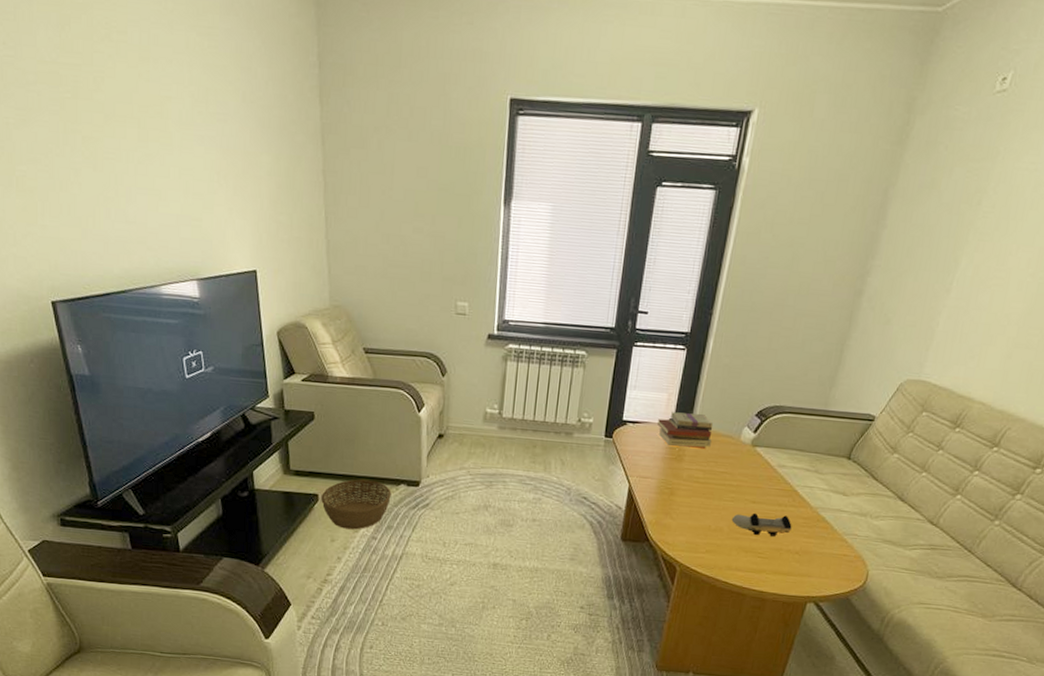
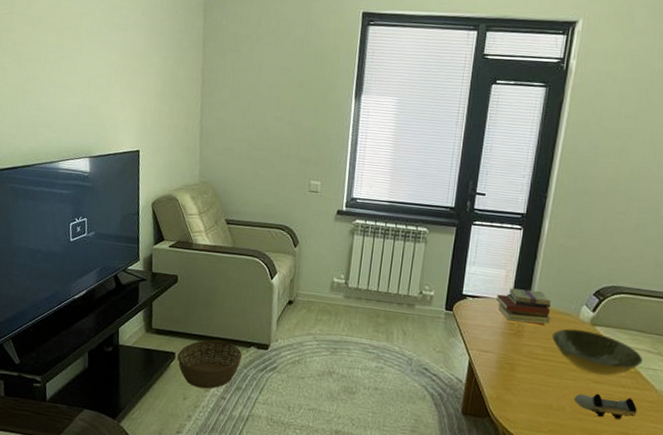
decorative bowl: none [712,451,801,497] -> present [552,328,643,377]

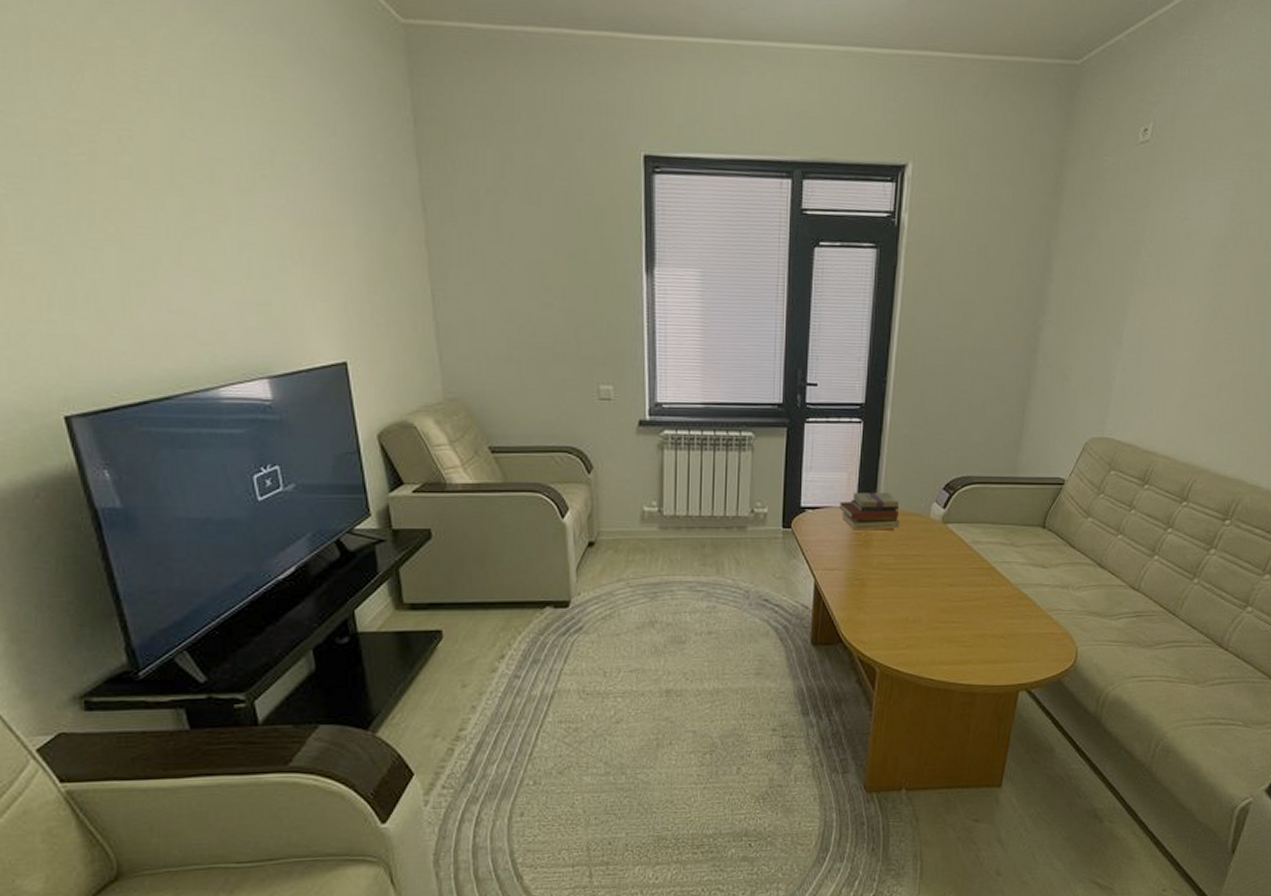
basket: present [177,339,242,389] -> none [446,606,535,670]
decorative bowl: present [552,328,643,377] -> none [903,531,997,578]
gaming controller: present [573,393,637,420] -> none [929,596,994,623]

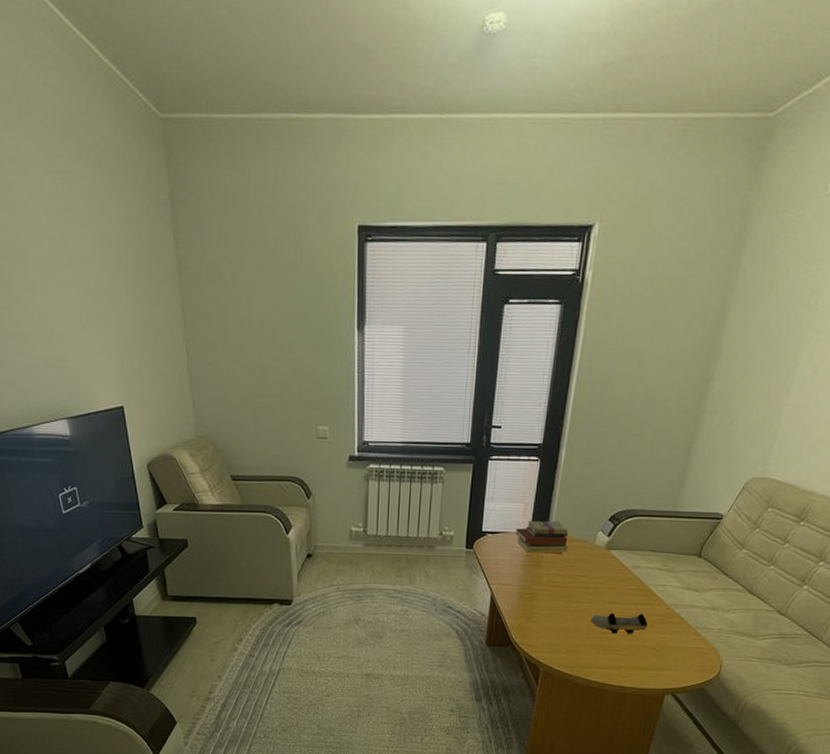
gaming controller: none [929,596,994,623] -> present [590,612,648,634]

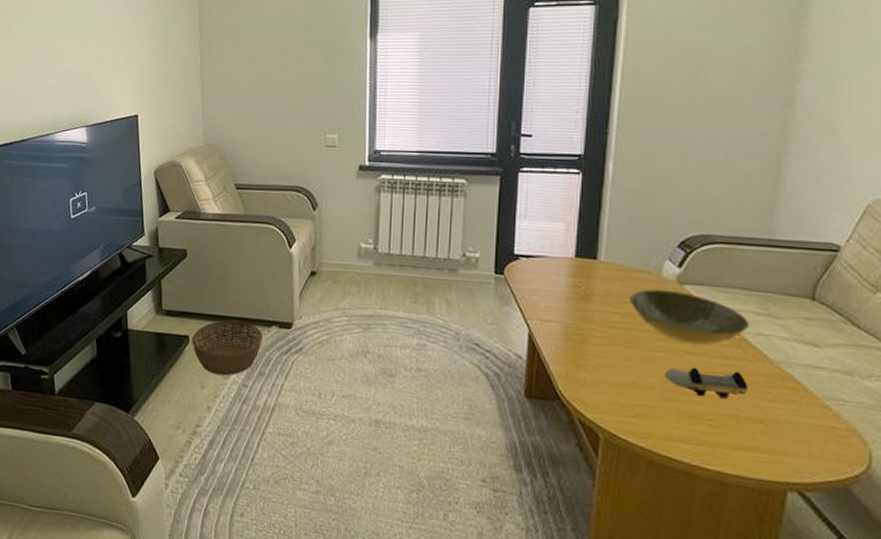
basket: none [199,601,266,649] -> present [192,319,263,376]
books: present [514,521,569,554] -> none [555,244,627,287]
decorative bowl: none [570,555,654,597] -> present [630,289,750,347]

